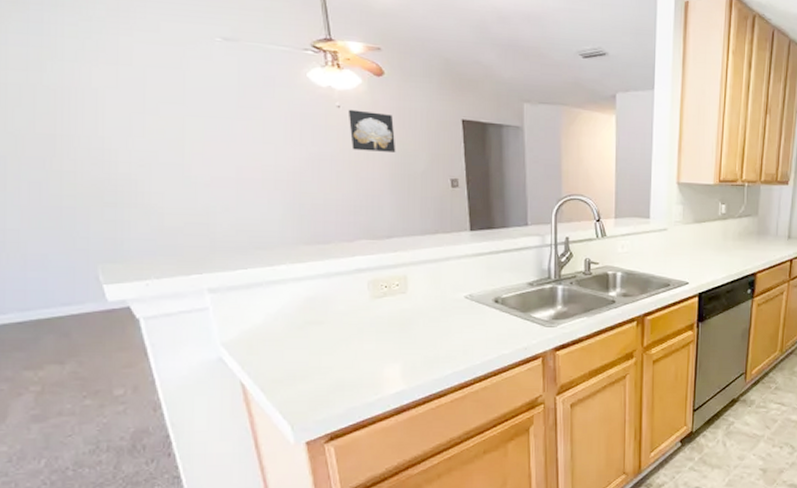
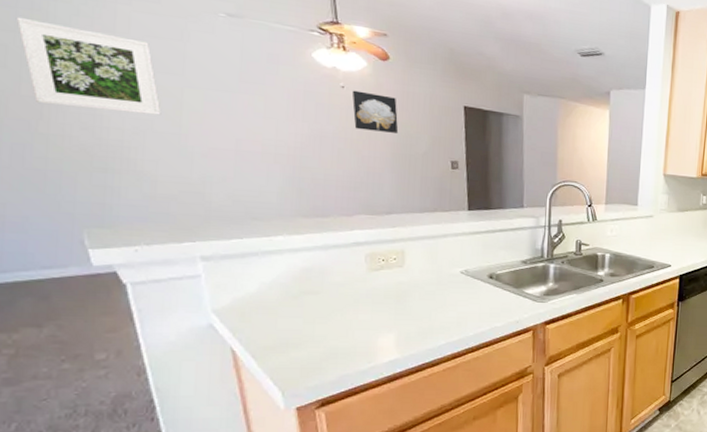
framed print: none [27,55,165,147] -> present [16,16,161,116]

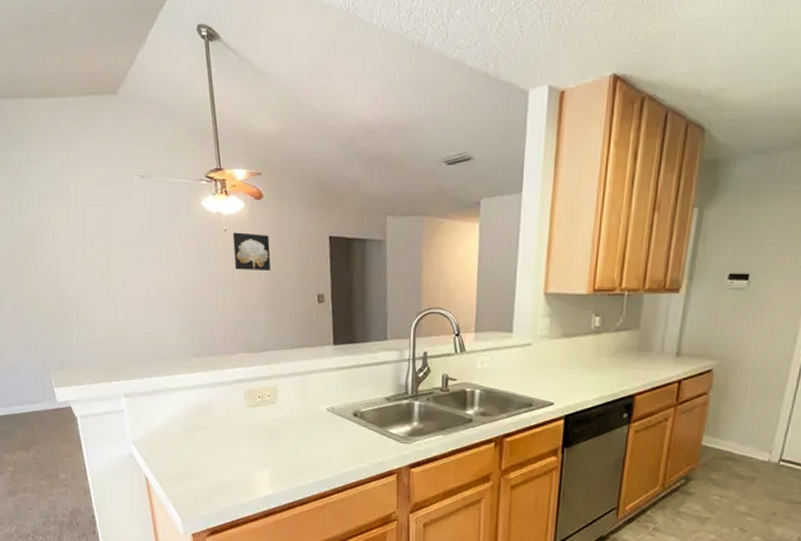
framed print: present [16,16,161,116] -> none [11,203,97,272]

